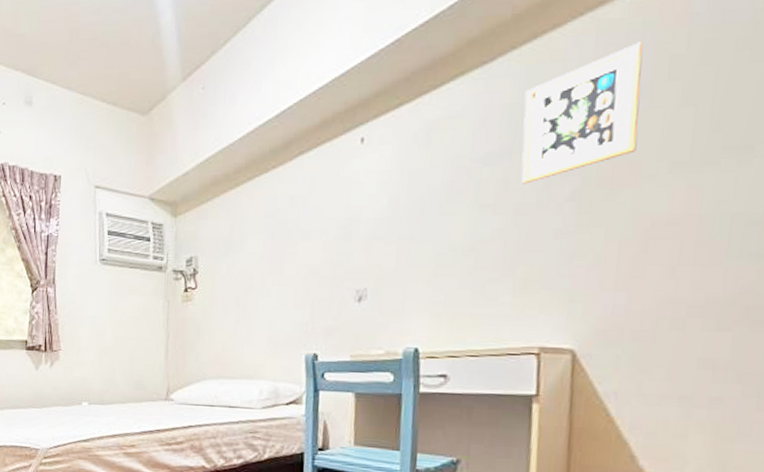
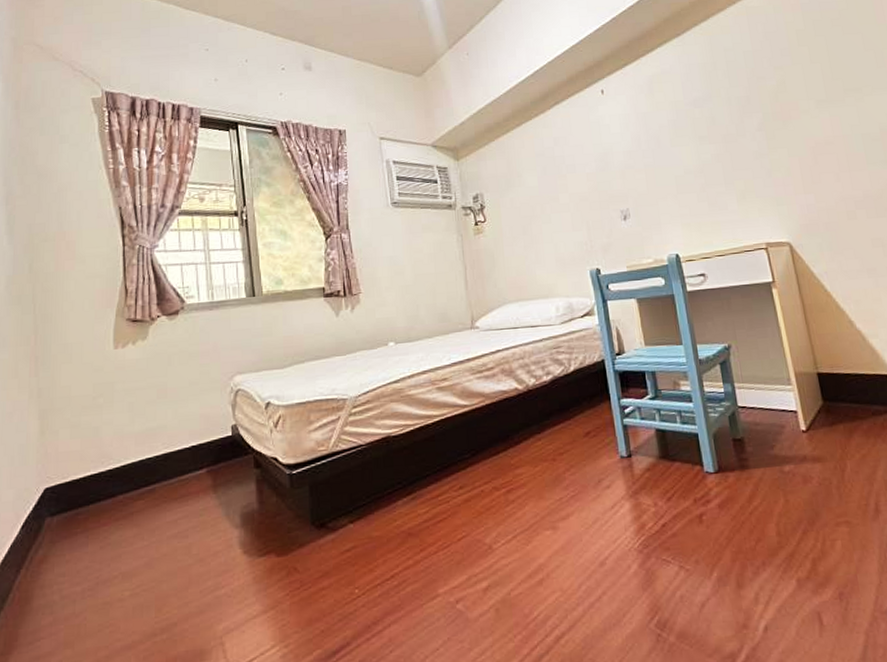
picture frame: present [521,41,643,184] -> none [710,21,792,120]

